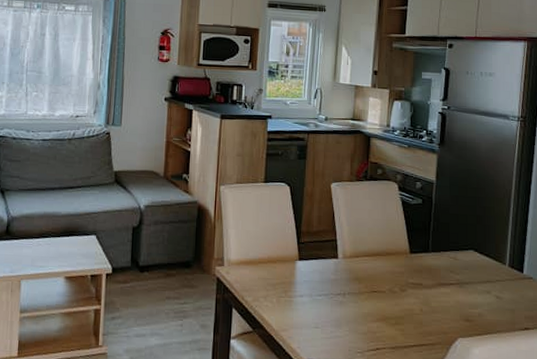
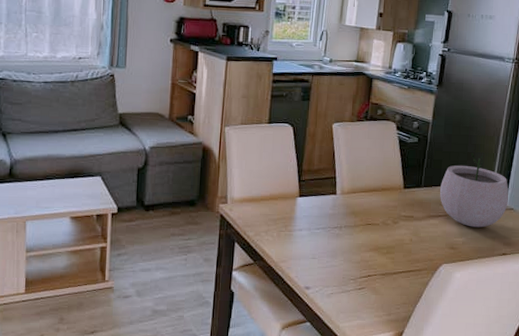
plant pot: none [450,215,526,298] -> present [440,152,509,228]

